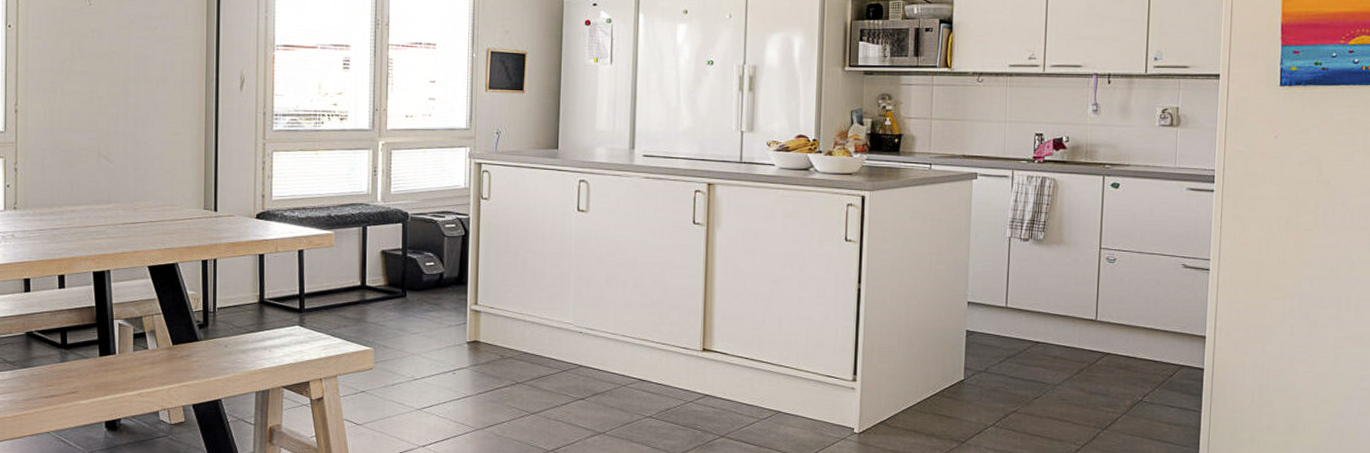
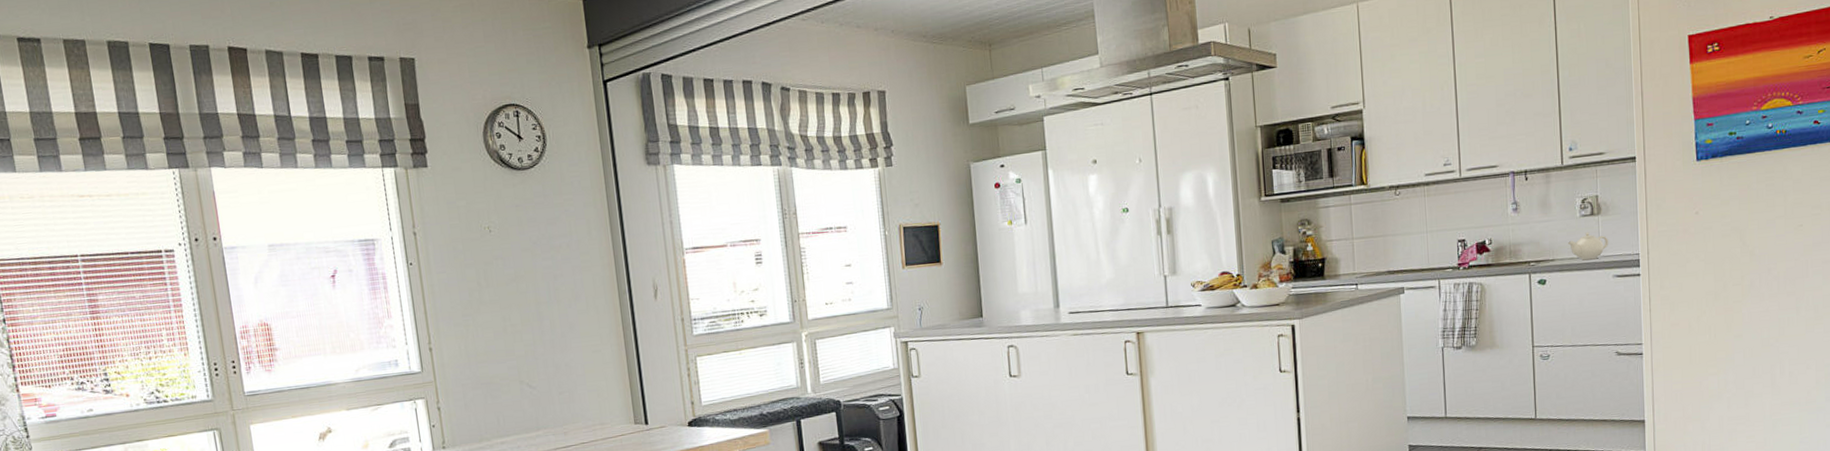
teapot: none [1145,142,1185,170] -> present [1568,232,1608,261]

